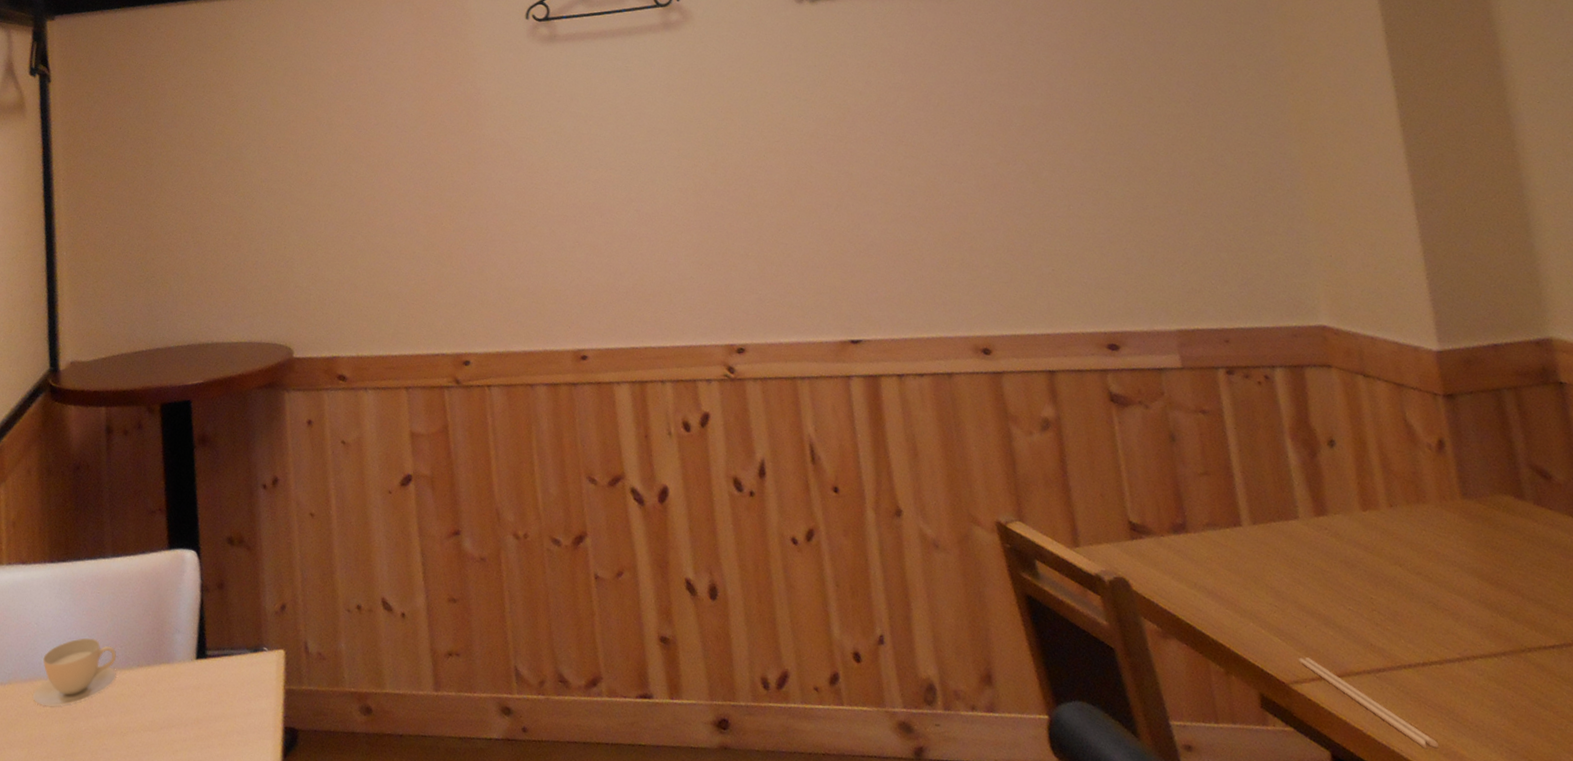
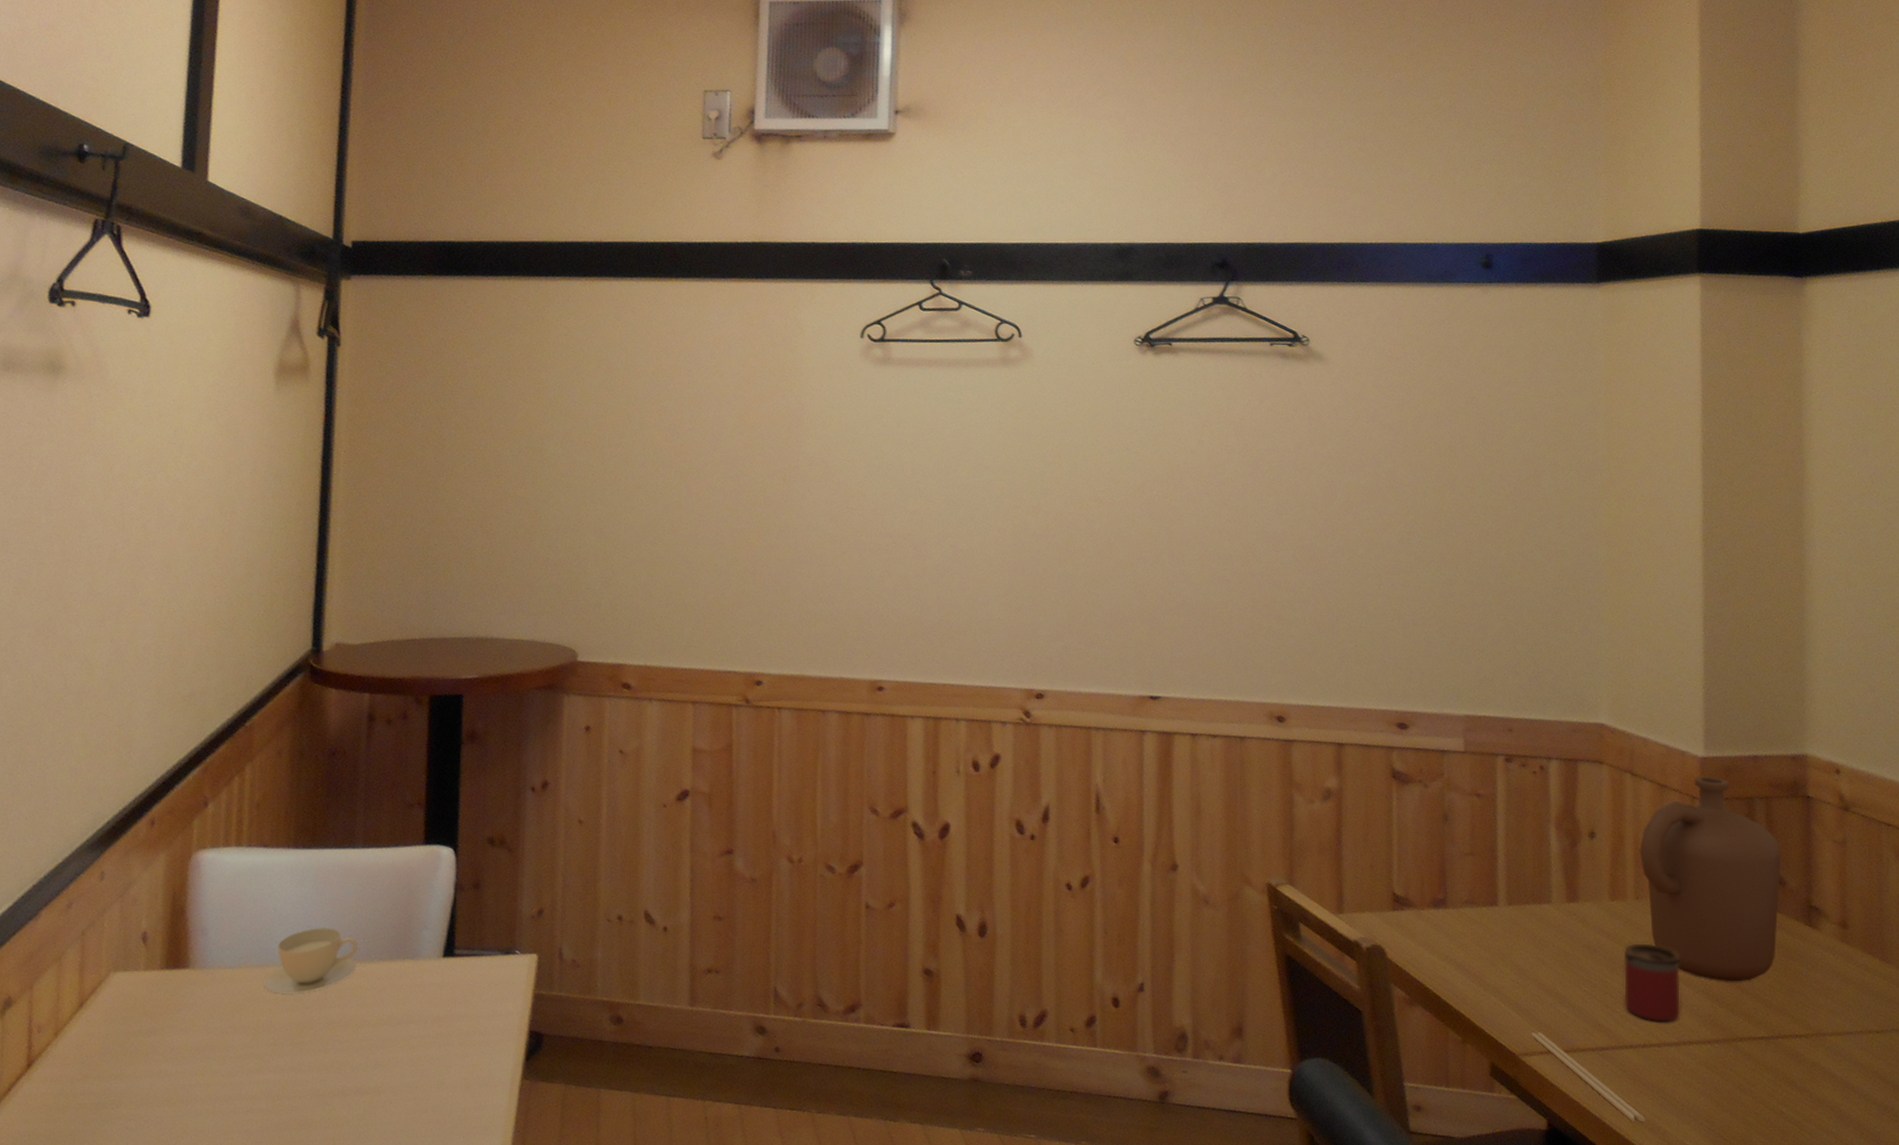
beverage cup: none [1384,552,1459,638] -> present [1623,942,1681,1023]
water jug: none [1385,370,1554,588] -> present [1639,777,1782,981]

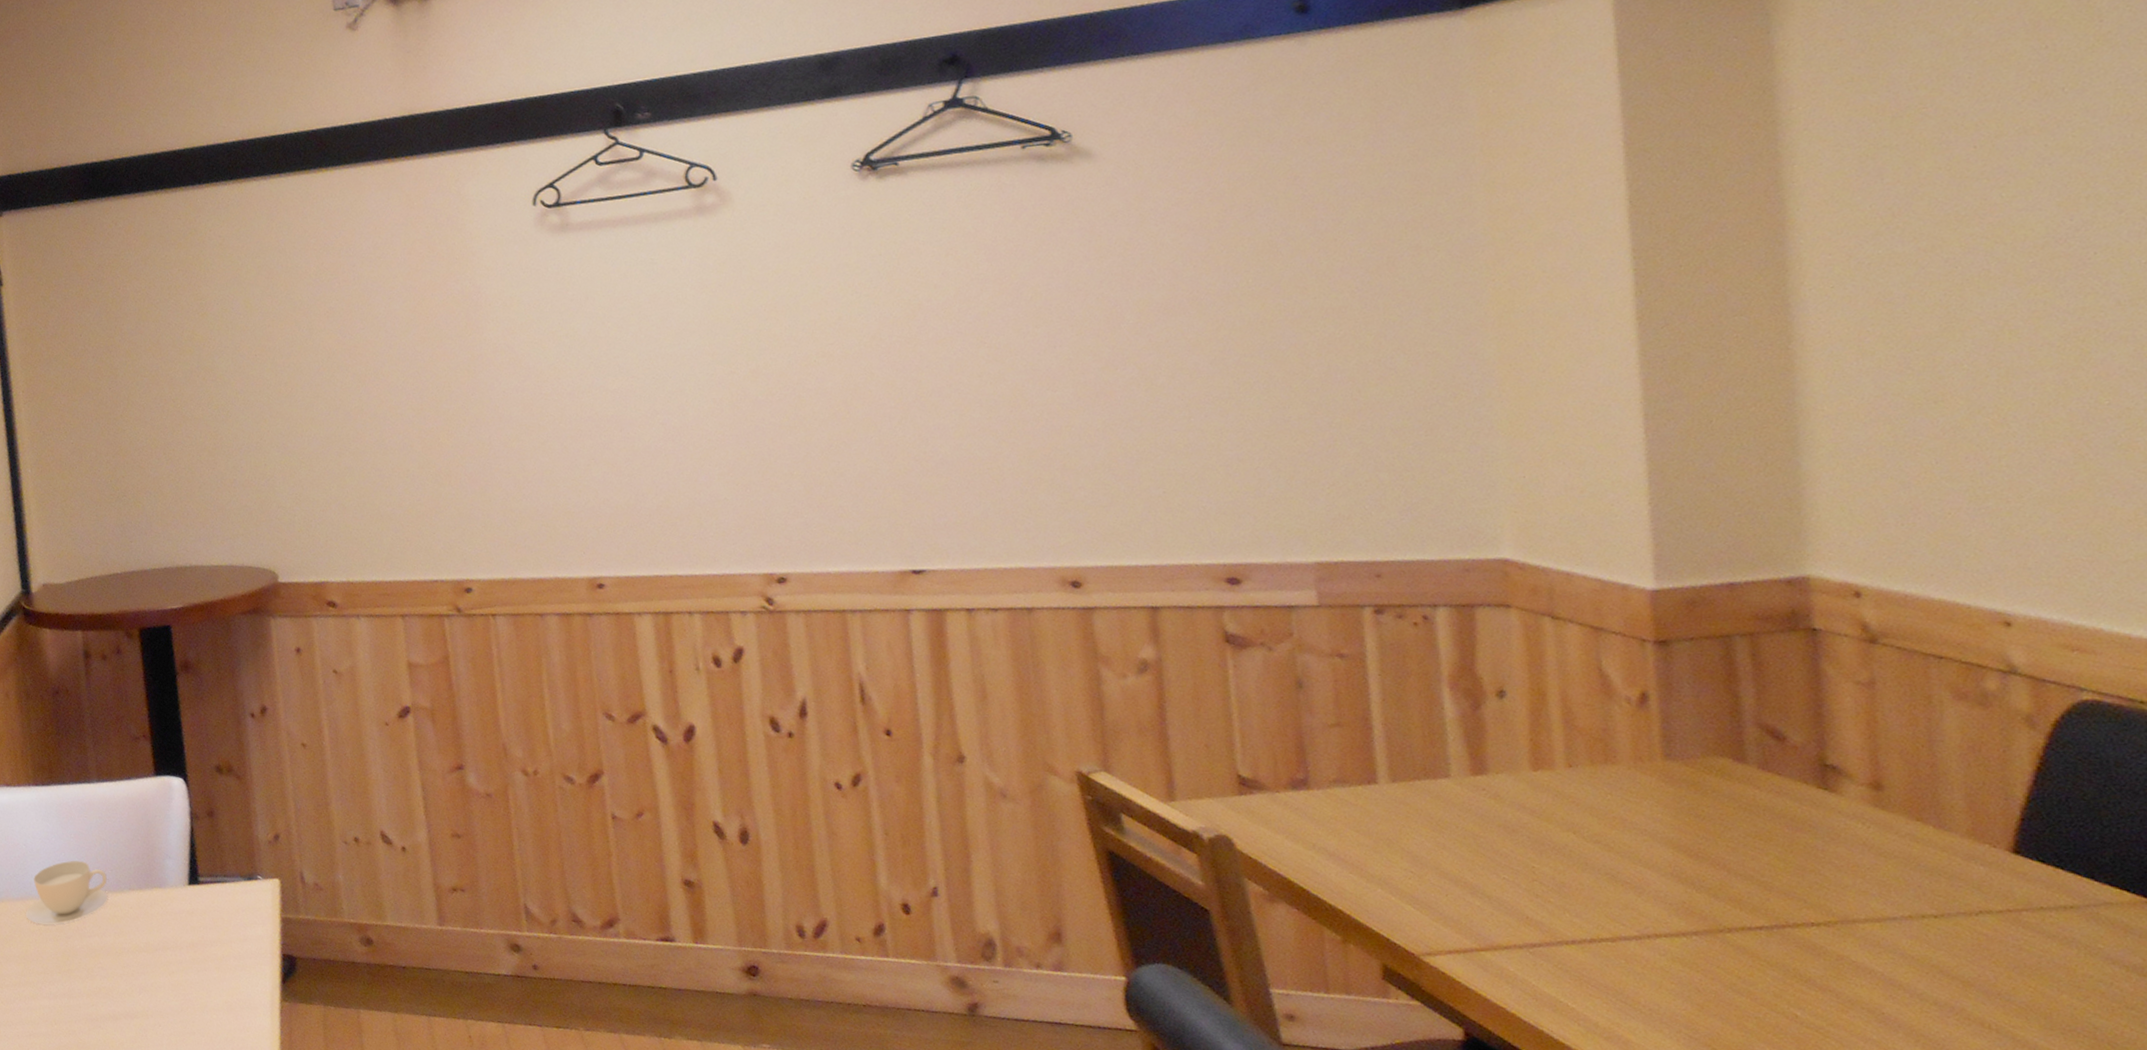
chopsticks: present [1531,1032,1645,1123] -> none [1434,928,1599,1032]
beverage cup: present [1623,942,1681,1023] -> none [1555,818,1642,913]
water jug: present [1639,777,1782,981] -> none [1569,613,1778,861]

